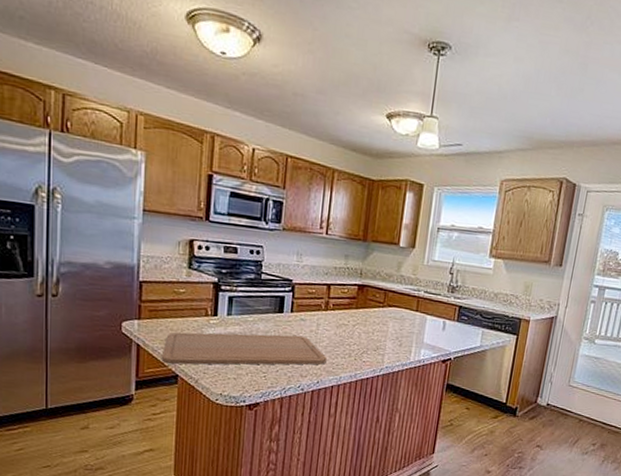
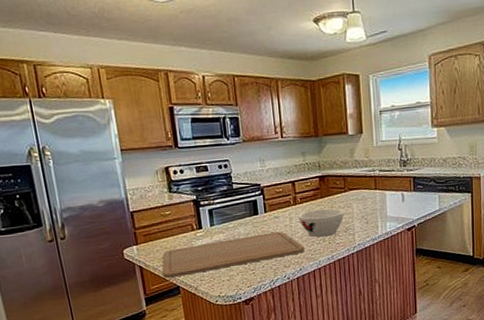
bowl: none [326,319,378,352] -> present [298,208,344,238]

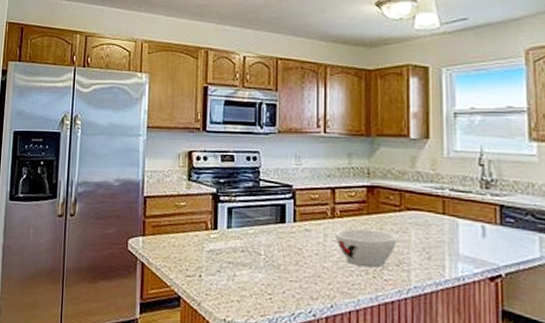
chopping board: present [161,231,305,279] -> none [163,248,339,285]

